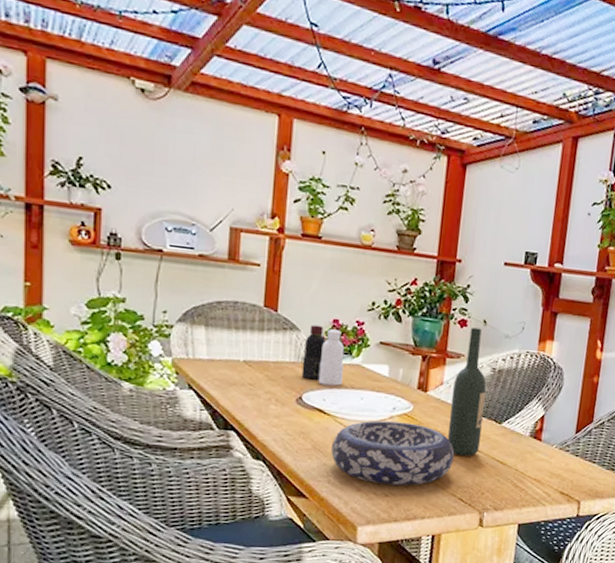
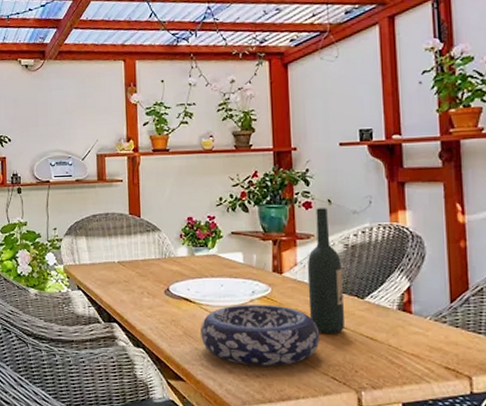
bottle: present [301,324,345,386] -> none [166,224,202,276]

